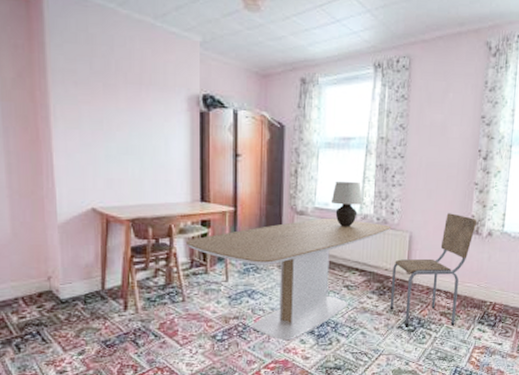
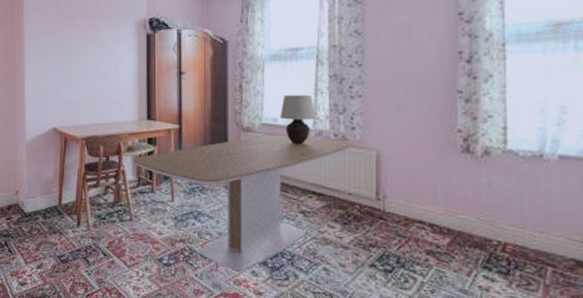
dining chair: present [389,213,477,327] -> none [357,127,465,269]

